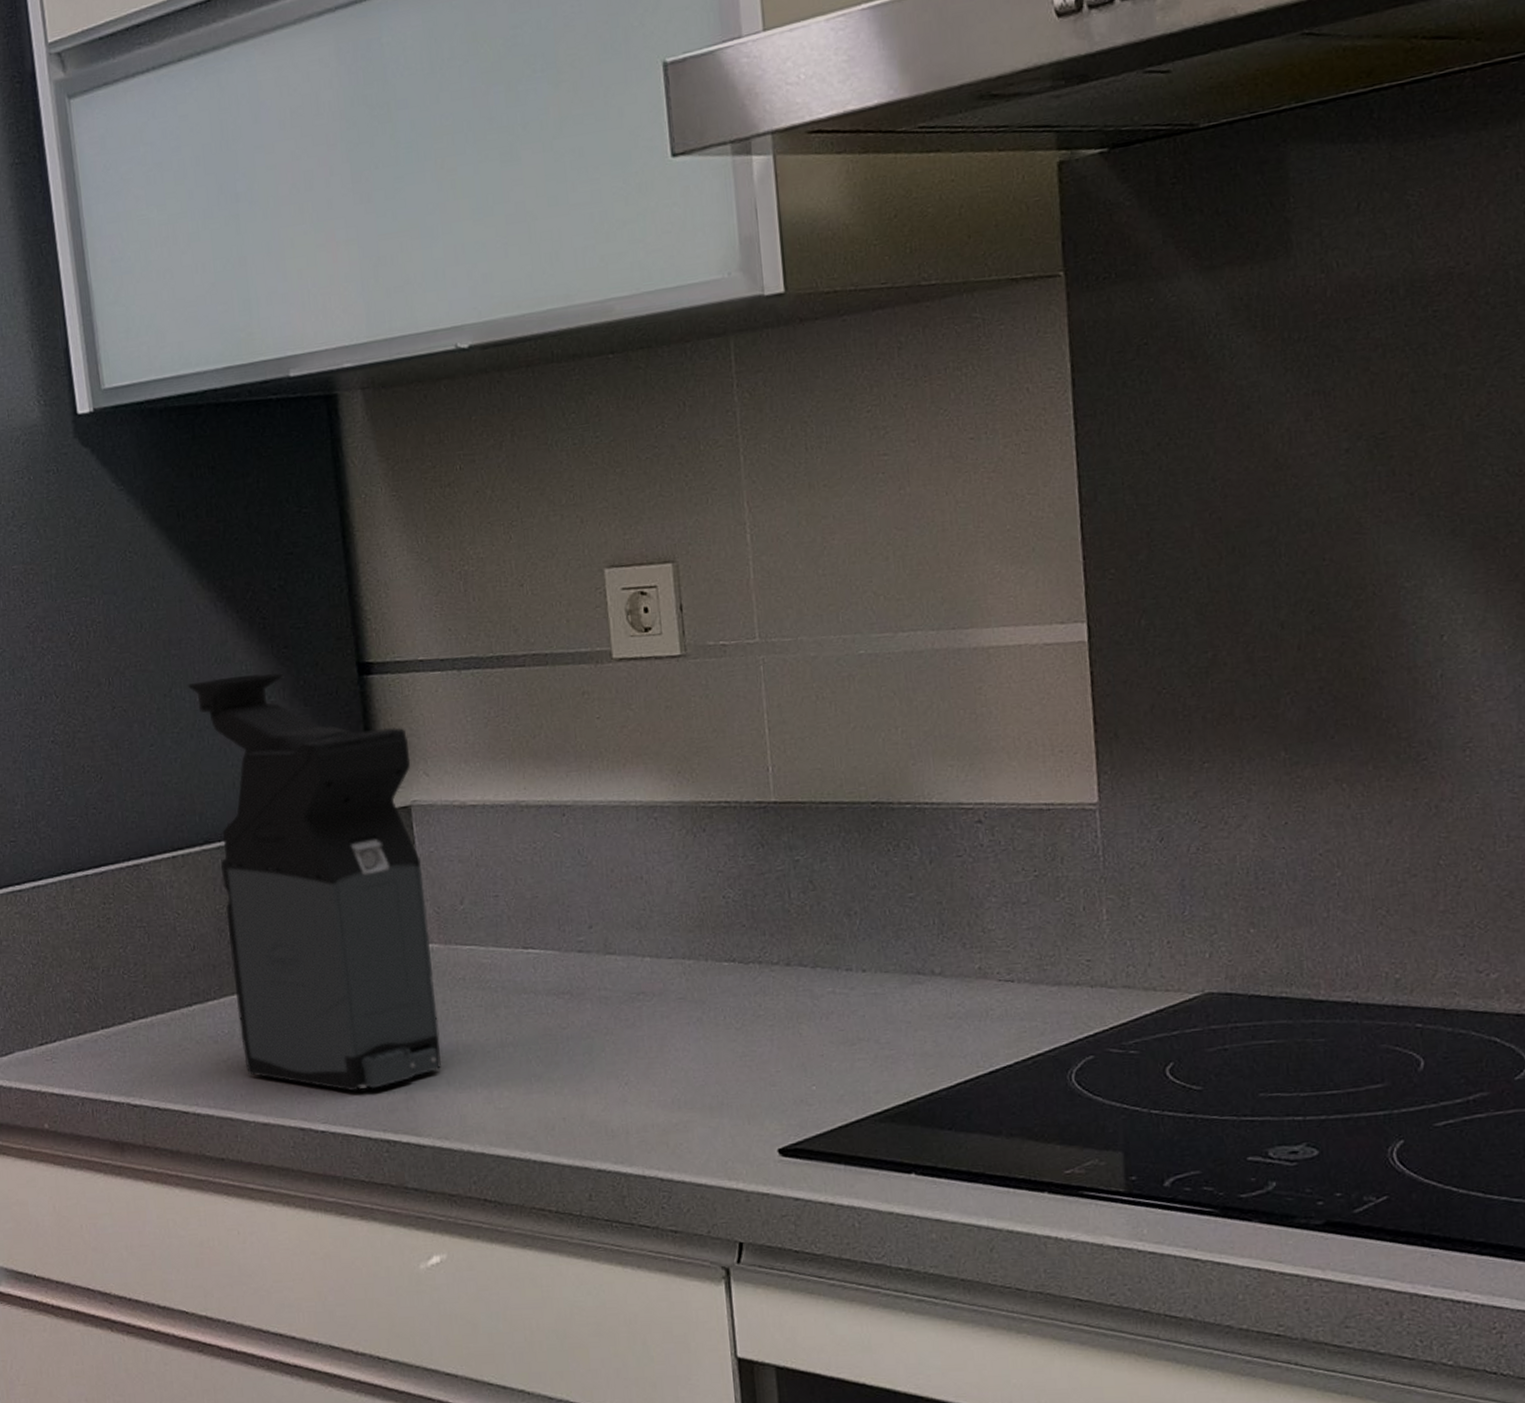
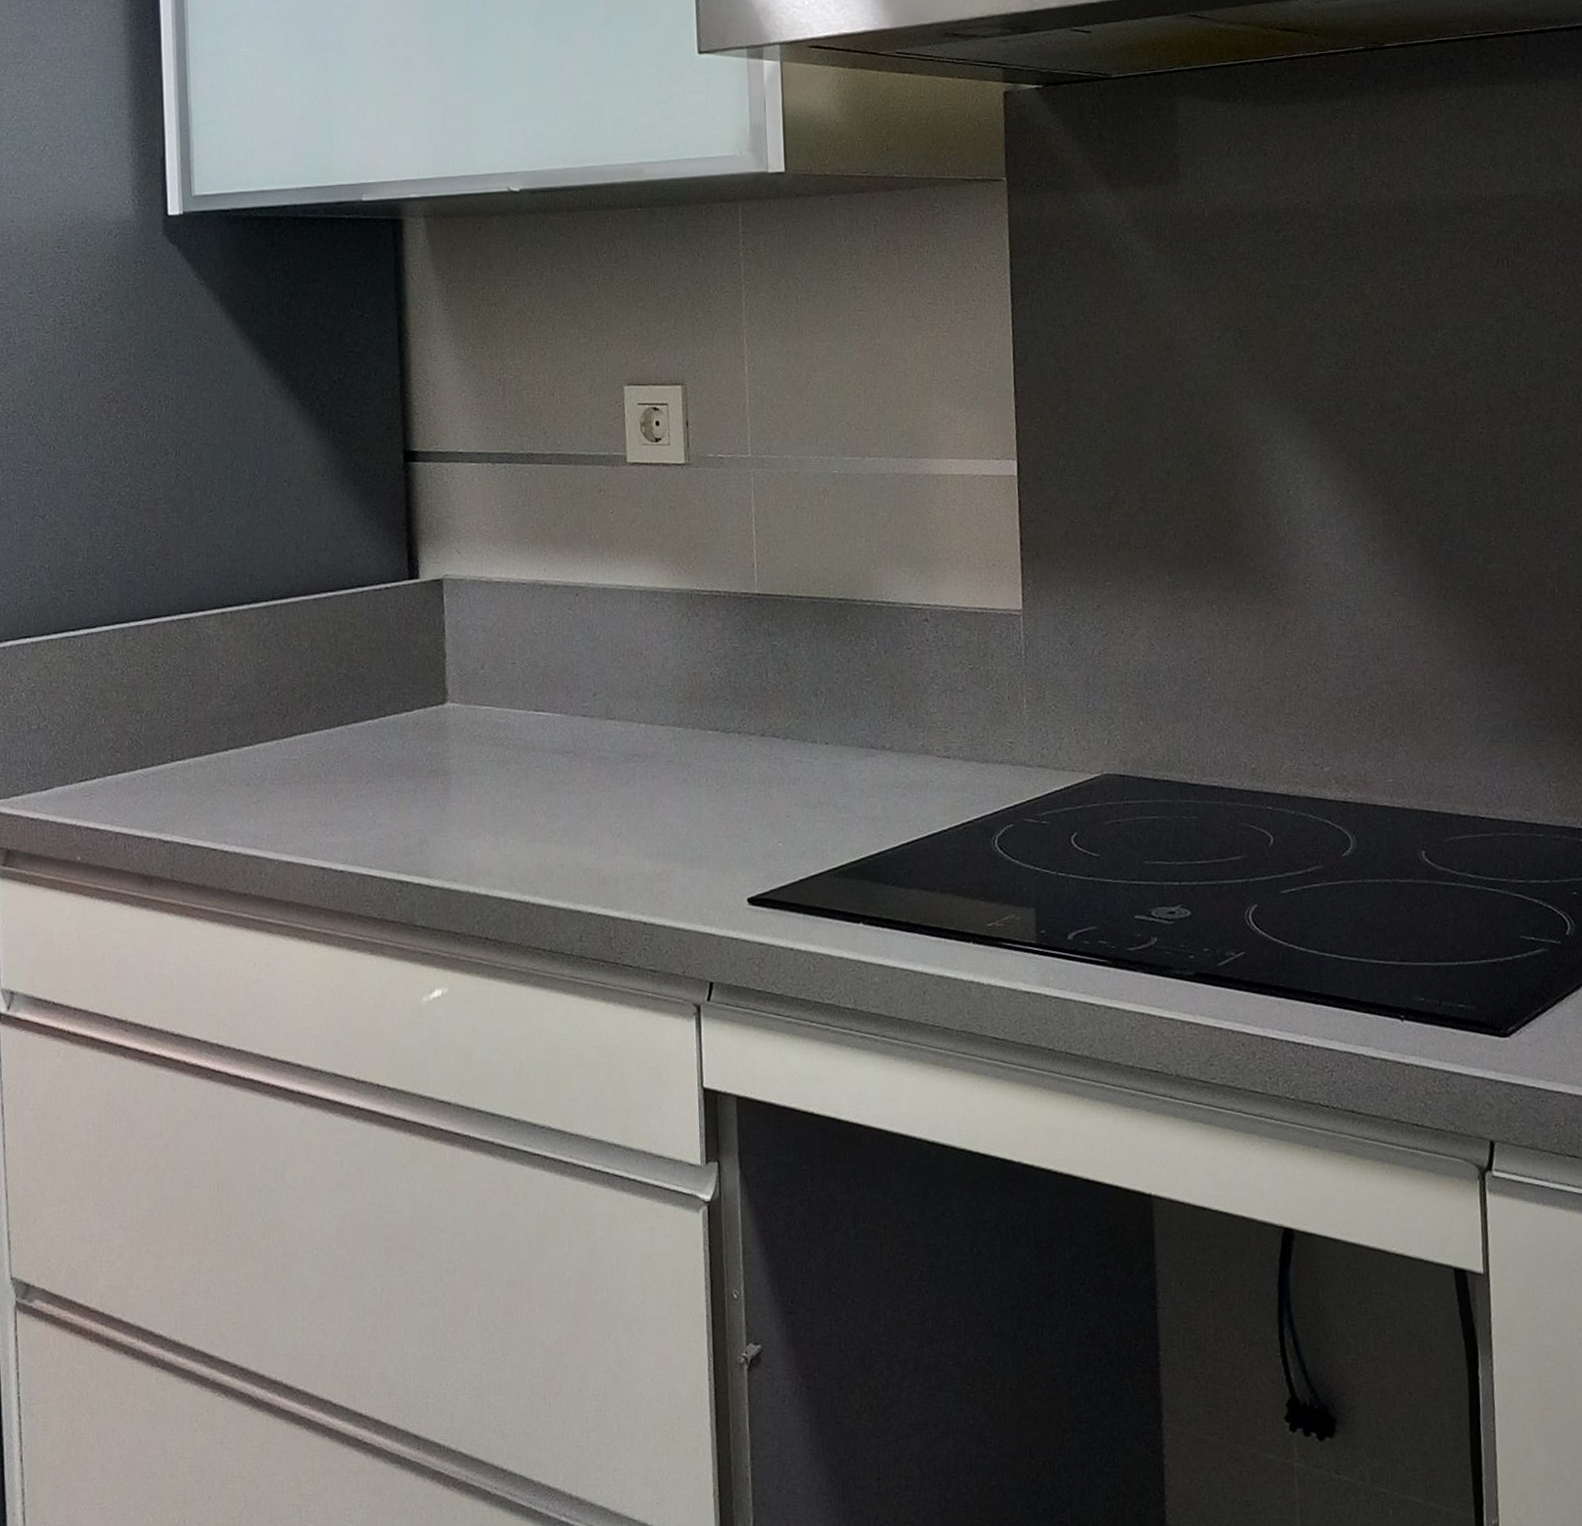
coffee maker: present [187,672,442,1092] -> none [248,454,455,835]

